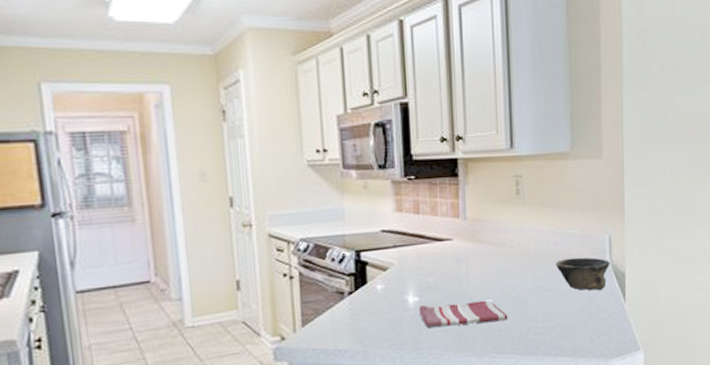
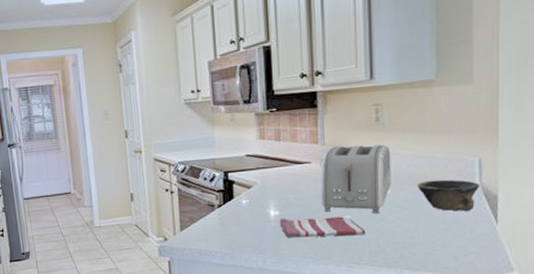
toaster: none [461,219,532,297] -> present [319,144,391,214]

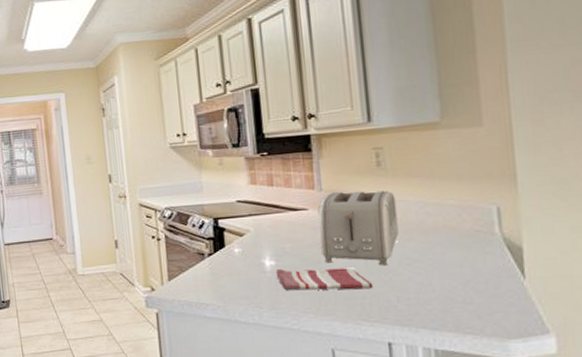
bowl: present [417,179,480,211] -> none [428,229,500,264]

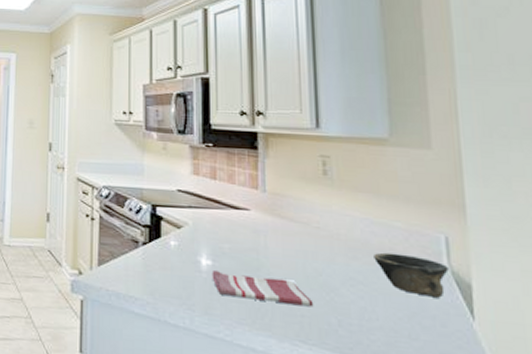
toaster: present [318,190,399,266] -> none [259,195,343,284]
bowl: none [428,229,500,264] -> present [374,252,449,298]

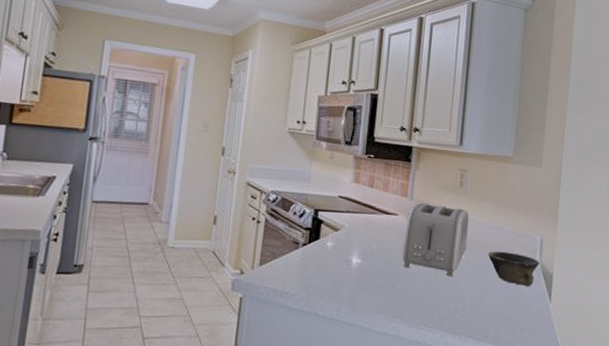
dish towel: present [212,269,314,307] -> none [359,267,439,297]
toaster: none [259,195,343,284] -> present [401,202,469,277]

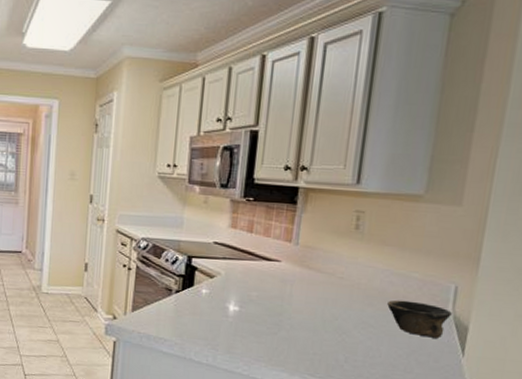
toaster: present [401,202,469,277] -> none [284,247,366,327]

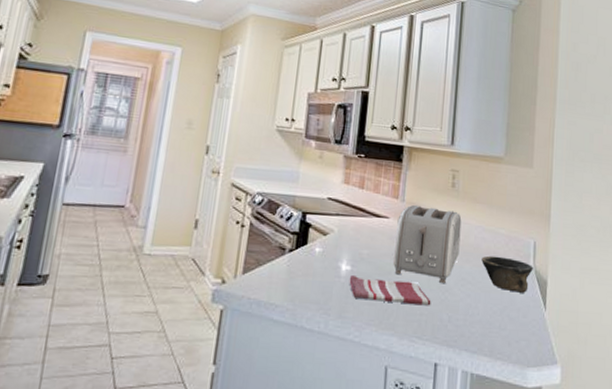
dish towel: none [237,314,326,347] -> present [349,274,431,306]
toaster: none [284,247,366,327] -> present [392,204,462,284]

